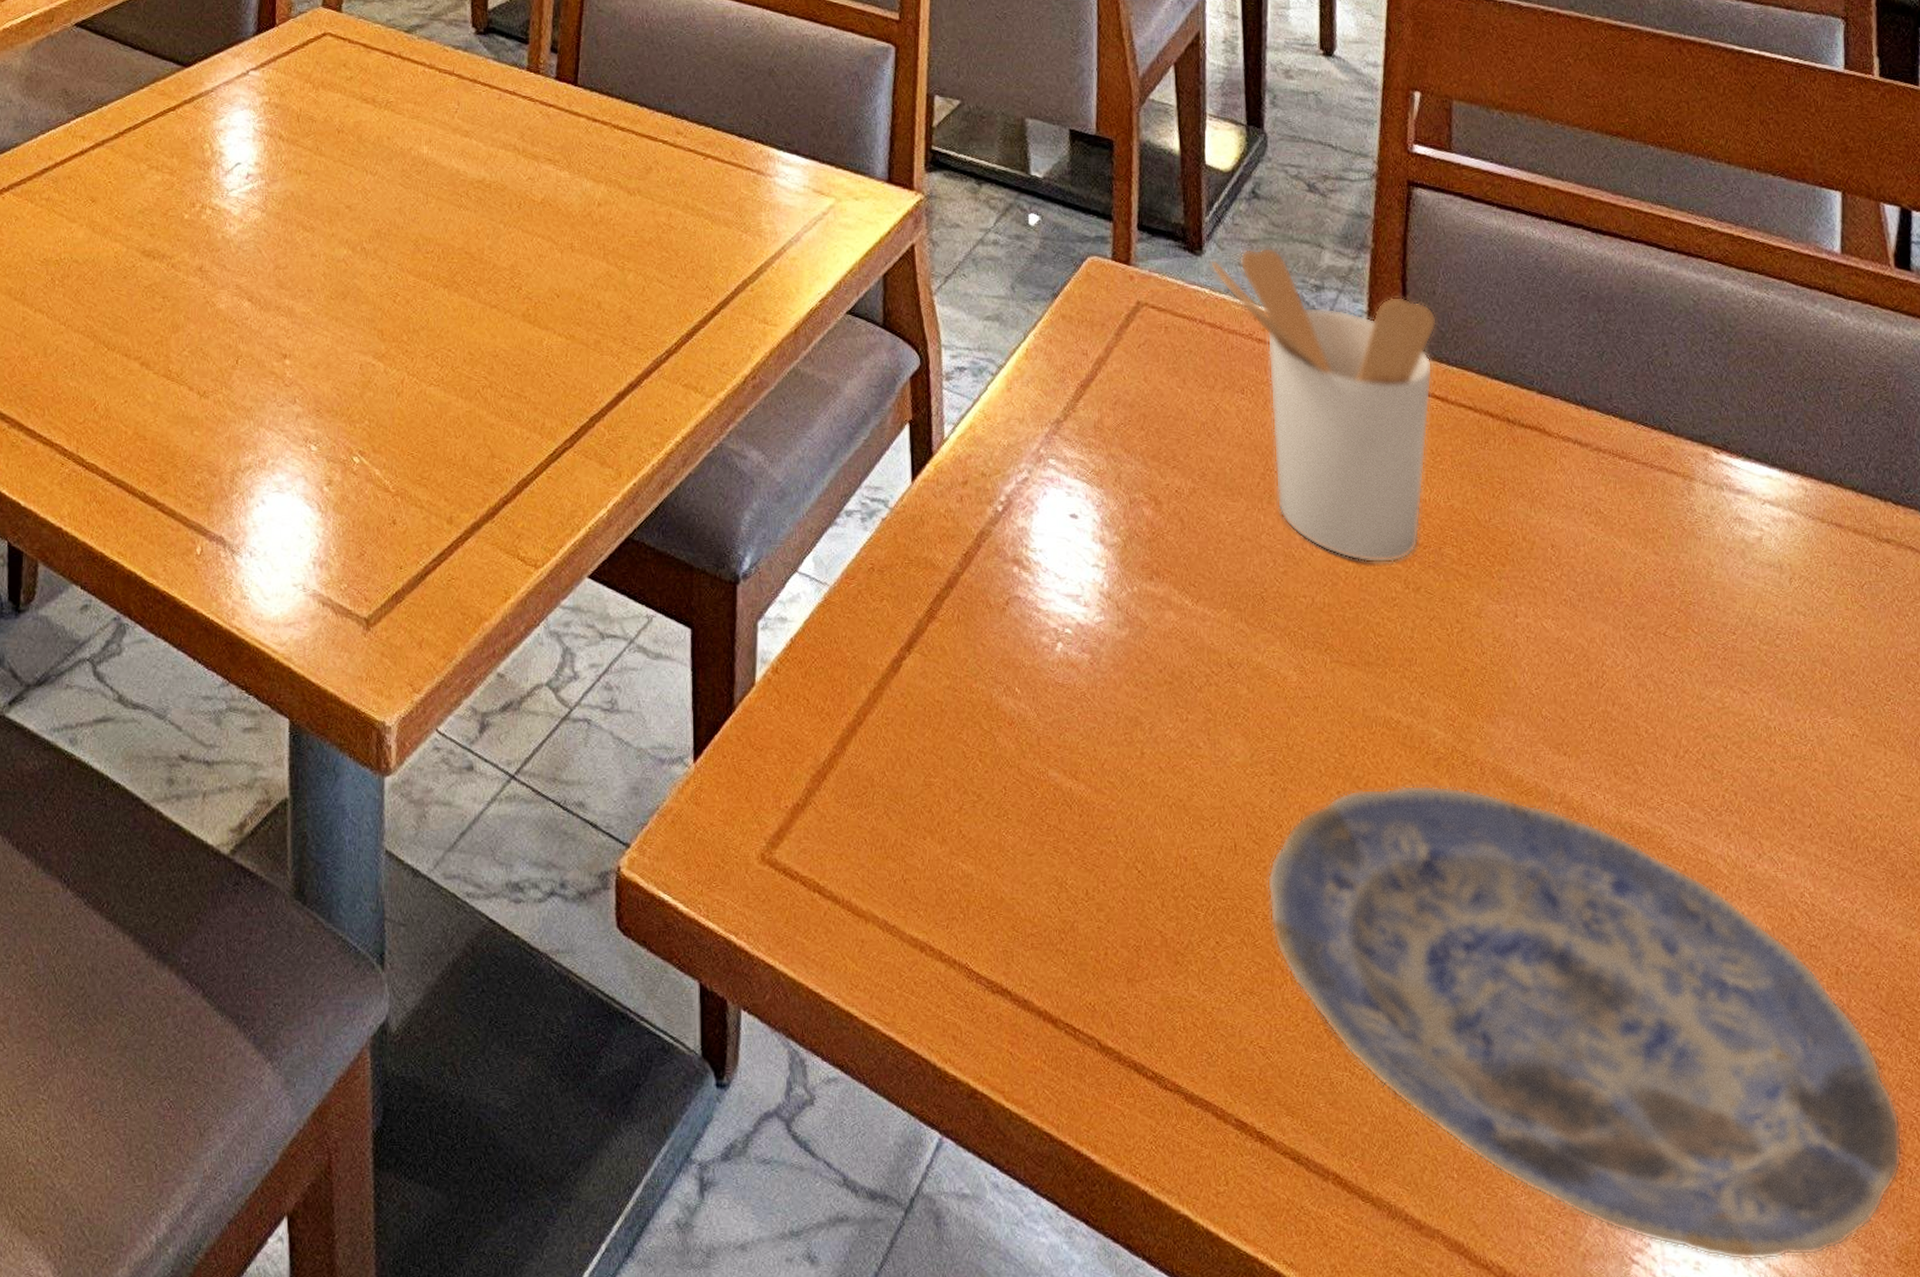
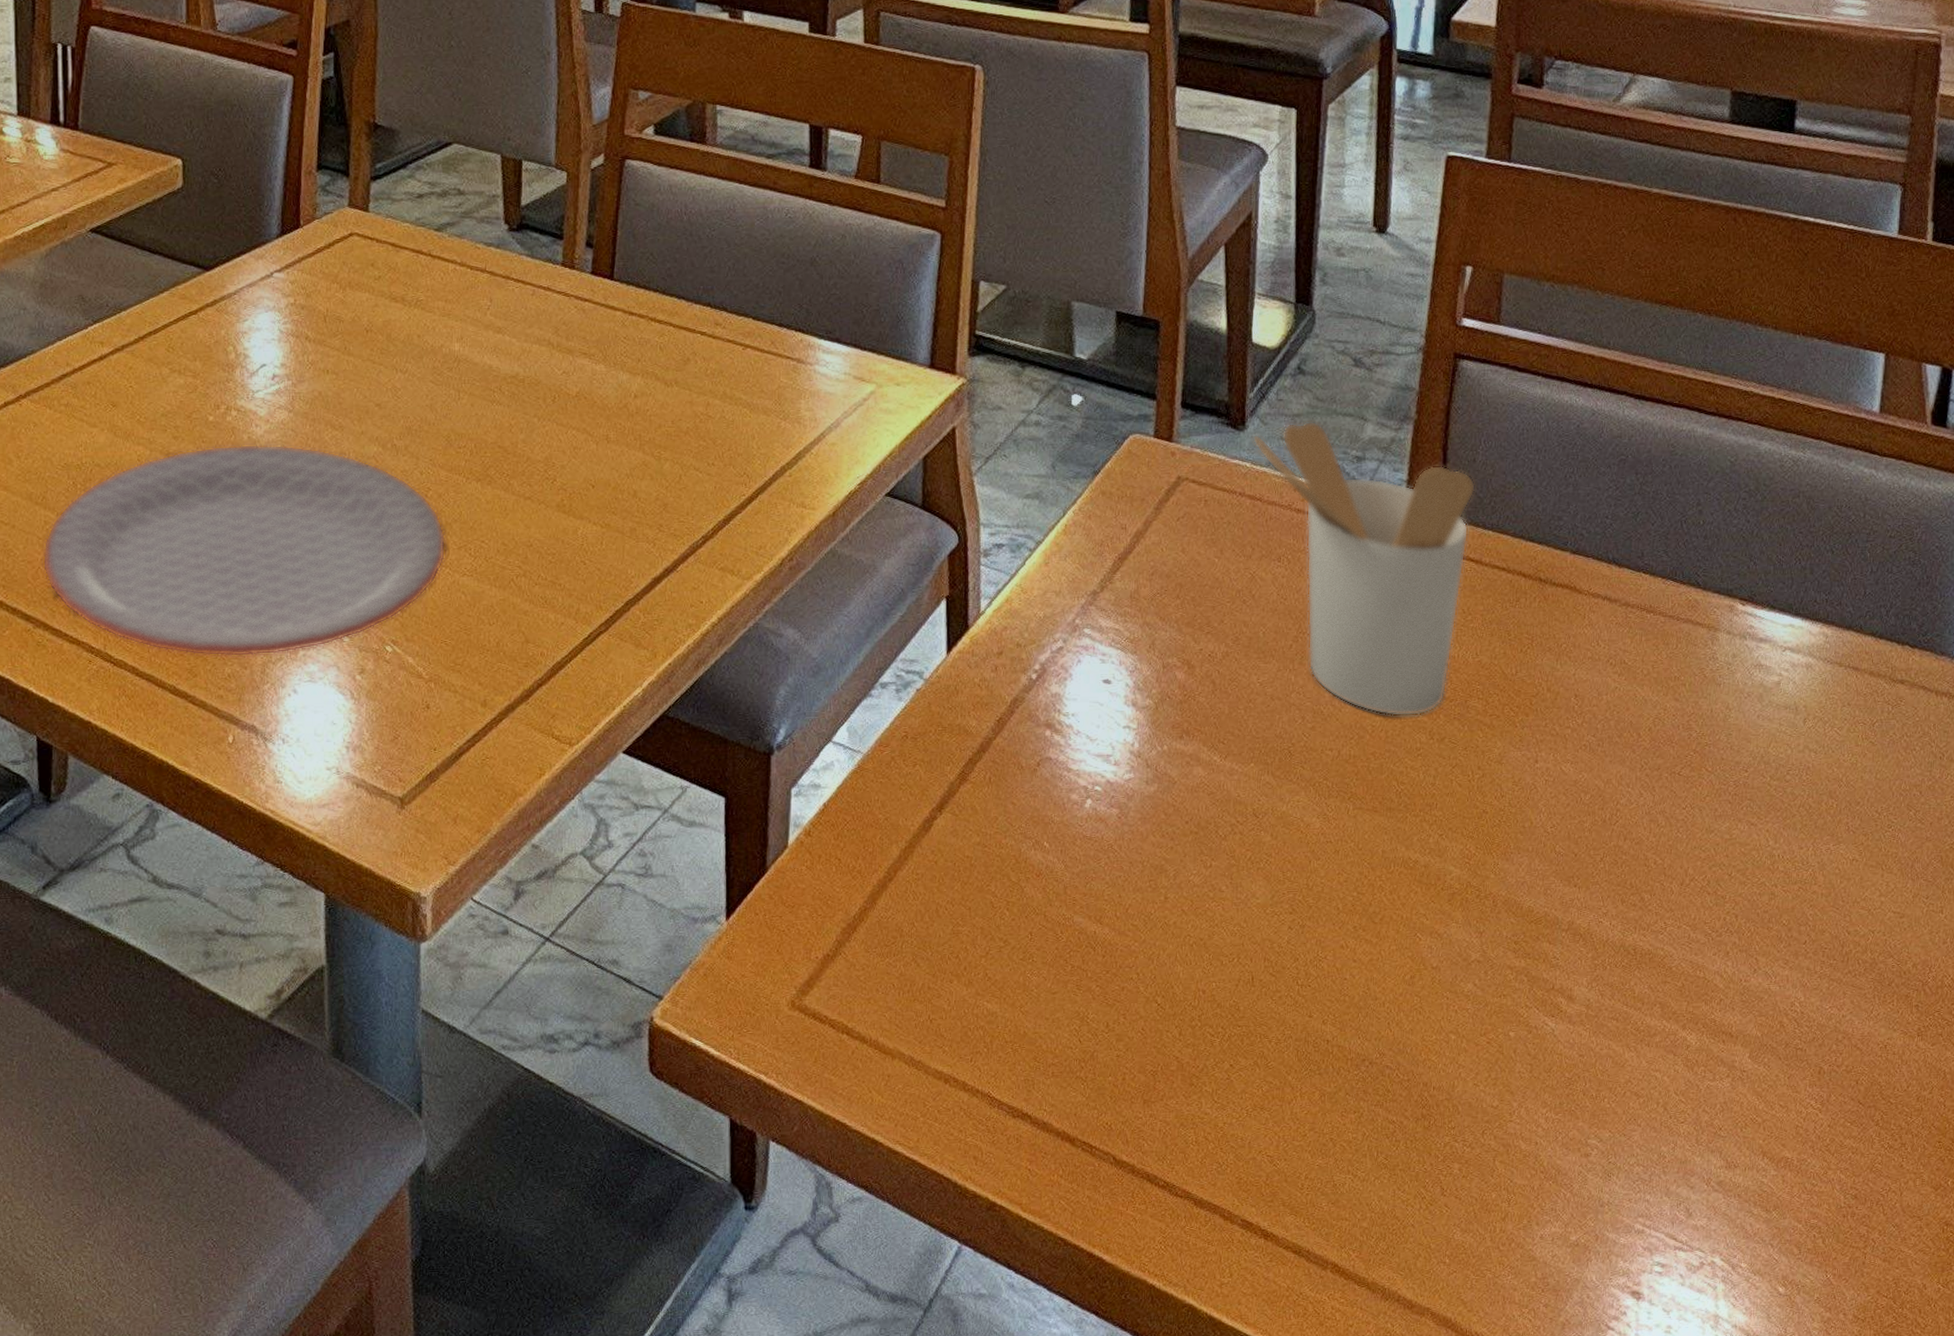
plate: none [19,243,414,464] -> present [42,444,446,657]
plate: present [1267,785,1902,1261] -> none [1281,918,1868,1324]

